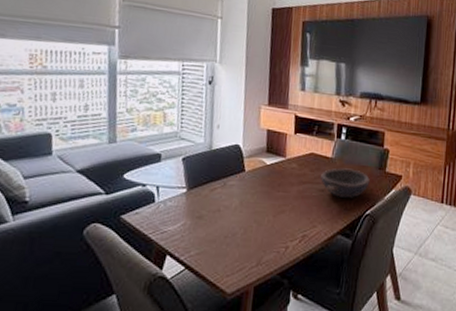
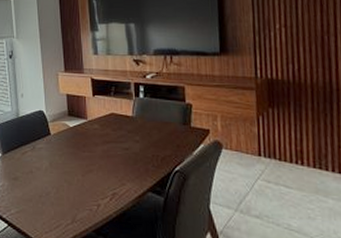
bowl: present [321,168,370,198] -> none [124,126,175,155]

